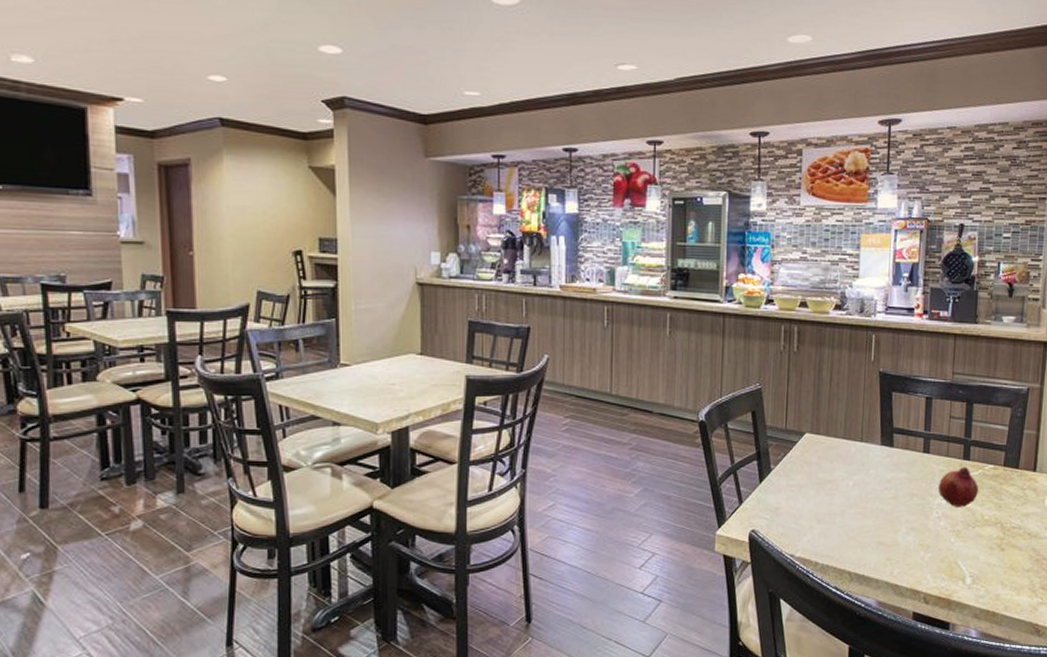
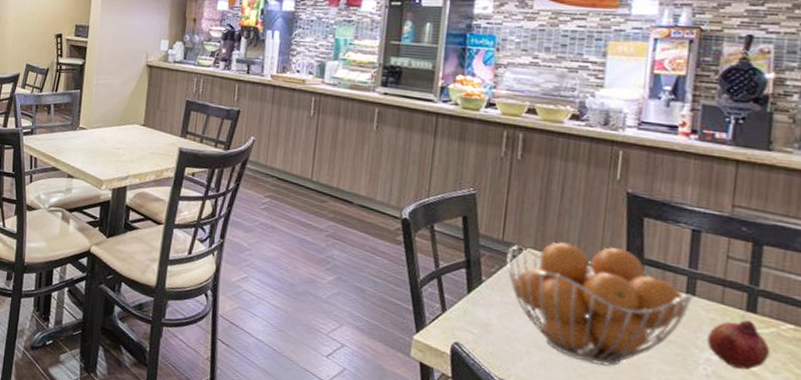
fruit basket: none [790,422,928,526] -> present [506,242,693,367]

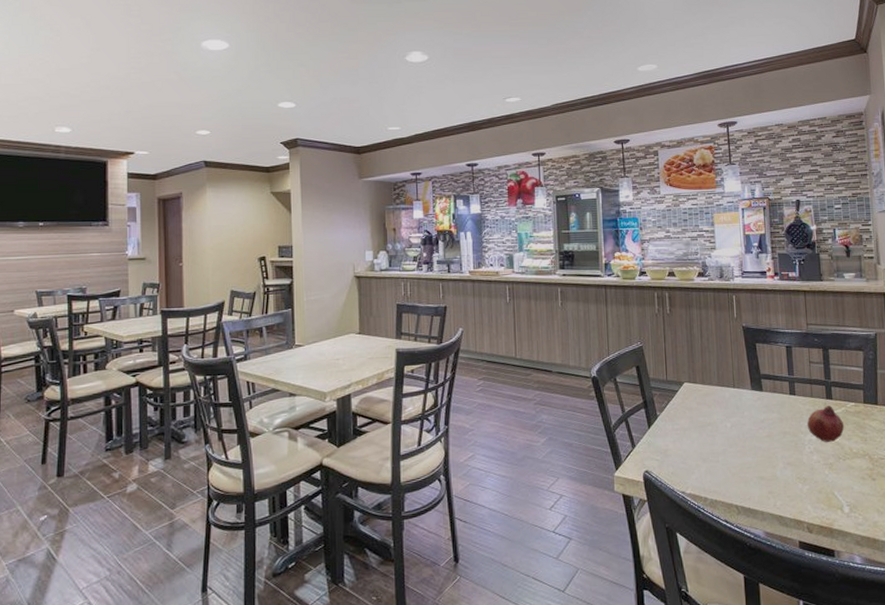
fruit basket: present [506,242,693,367] -> none [671,370,794,463]

